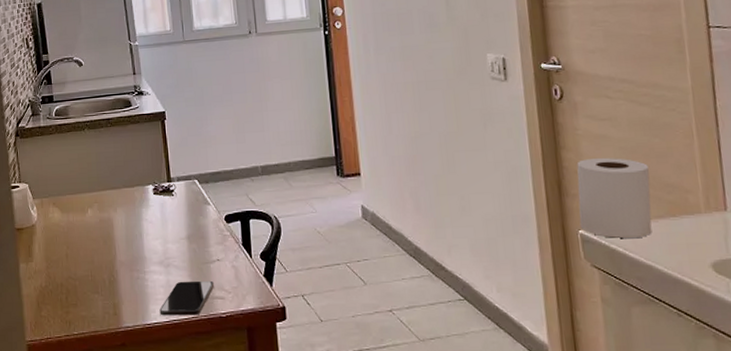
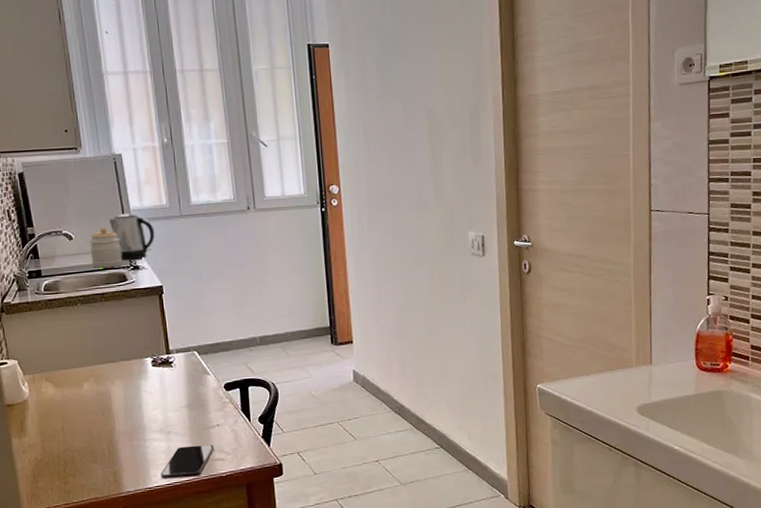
jar: none [98,54,128,94] -> present [89,227,123,268]
kettle: none [117,40,159,87] -> present [109,213,155,261]
toilet paper roll: present [576,157,652,239] -> none [538,323,596,391]

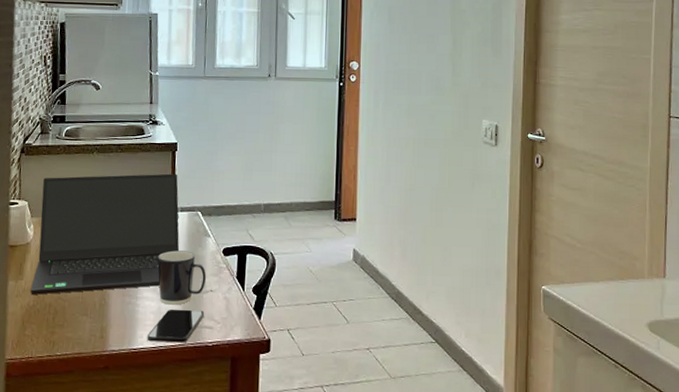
laptop: none [29,316,181,449] -> present [30,173,180,295]
jar: present [89,227,123,268] -> none [113,81,144,120]
kettle: present [109,213,155,261] -> none [136,70,178,116]
mug: none [160,390,212,443] -> present [157,250,207,305]

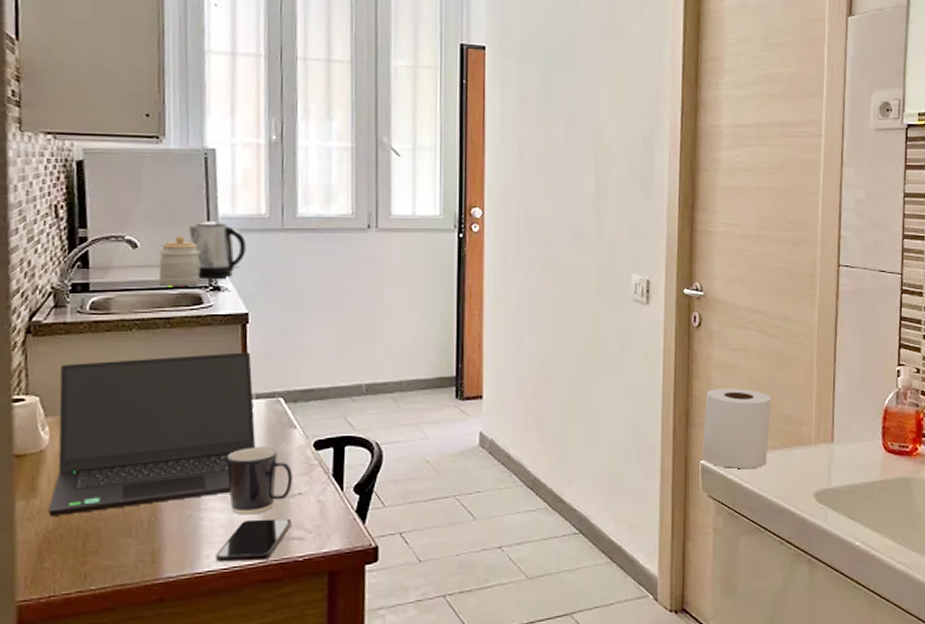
jar: none [113,81,144,120] -> present [158,236,201,286]
kettle: none [136,70,178,116] -> present [189,221,247,280]
toilet paper roll: none [543,222,607,297] -> present [702,387,772,470]

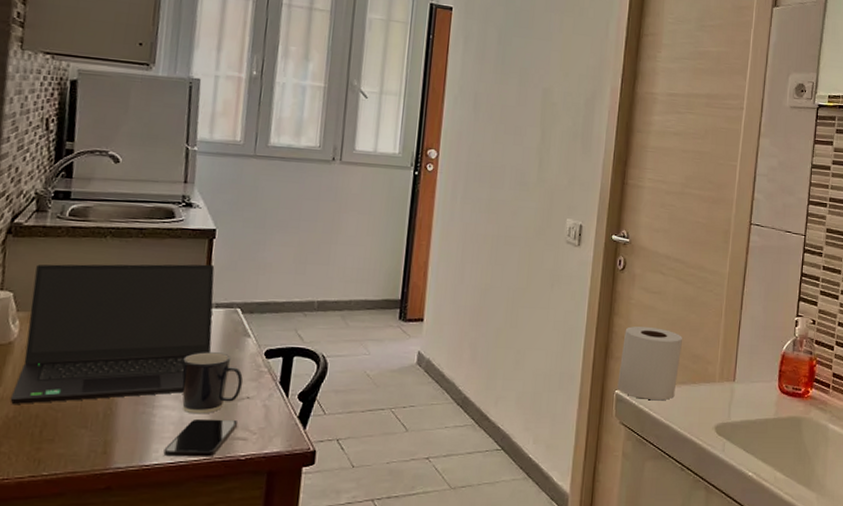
jar: present [158,236,201,286] -> none [135,155,177,201]
kettle: present [189,221,247,280] -> none [168,143,220,197]

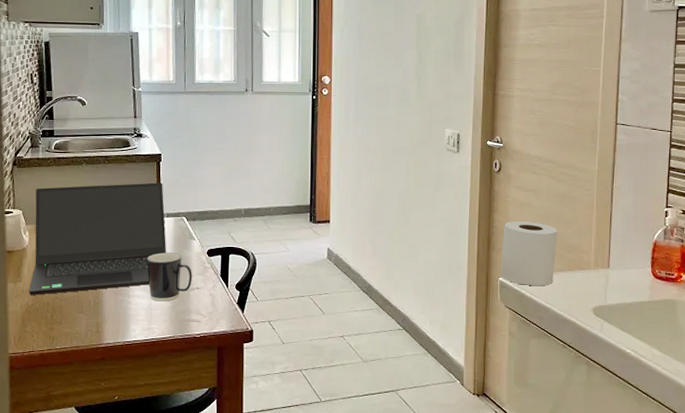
phone: present [163,418,239,457] -> none [139,305,192,335]

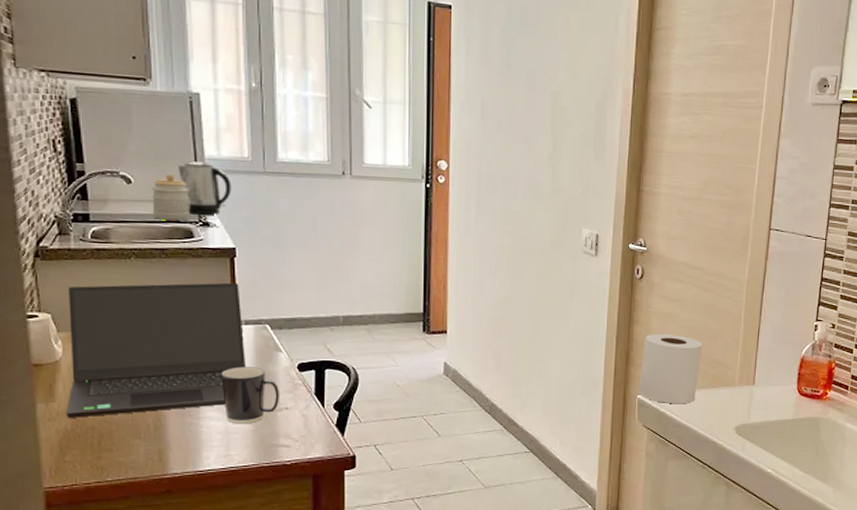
jar: none [100,97,129,133] -> present [152,174,191,221]
kettle: none [120,86,160,129] -> present [178,161,232,216]

